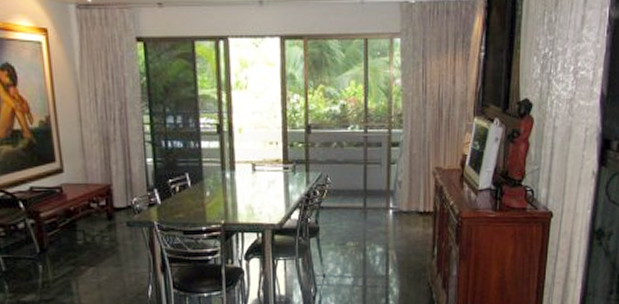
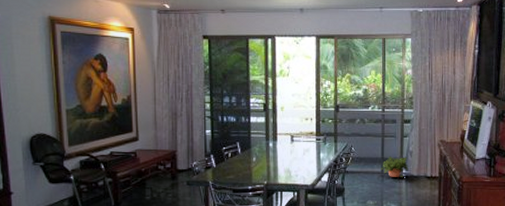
potted plant: none [363,187,397,213] -> present [381,156,409,177]

